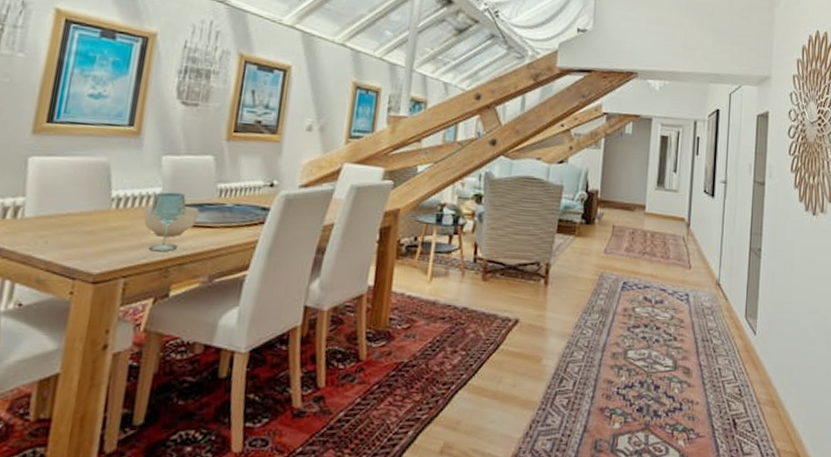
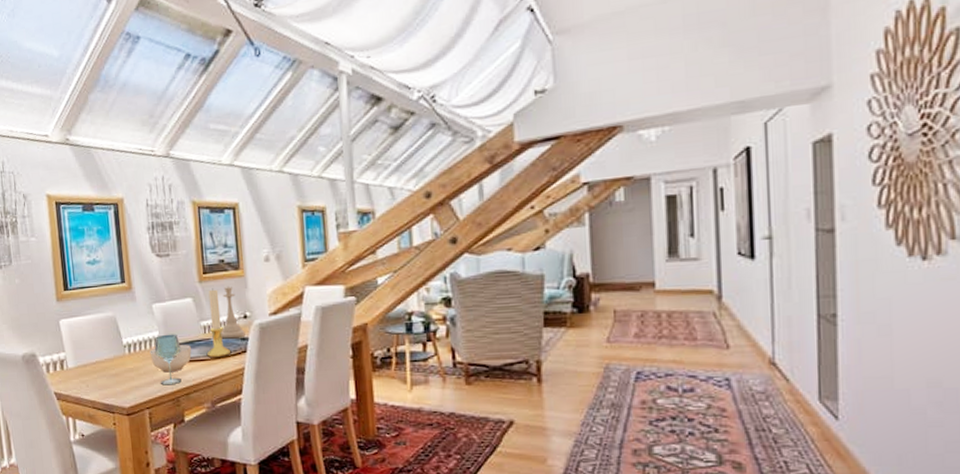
candle holder: none [215,149,247,228] -> present [206,288,232,359]
chess piece: none [238,149,268,209] -> present [221,286,245,340]

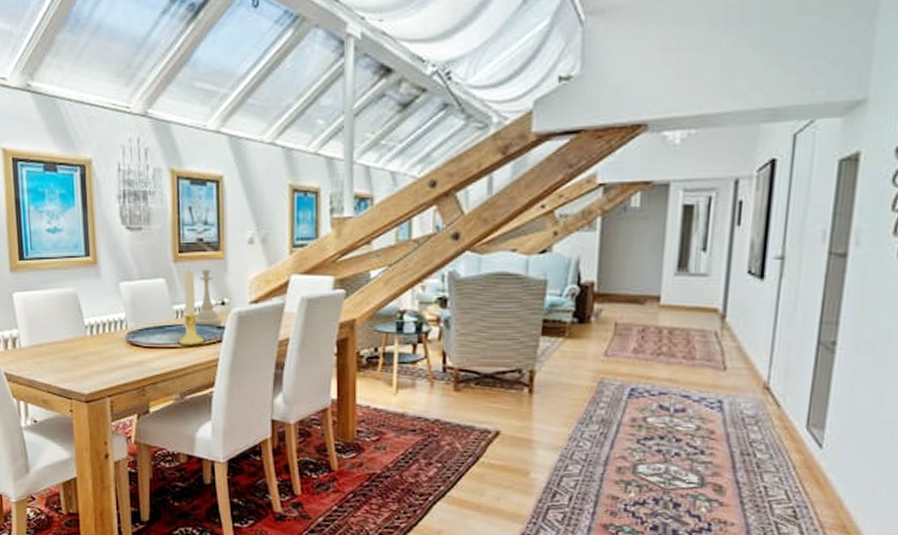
bowl: present [150,344,192,373] -> none [114,328,162,359]
wine glass: present [154,334,181,386] -> none [119,317,150,373]

